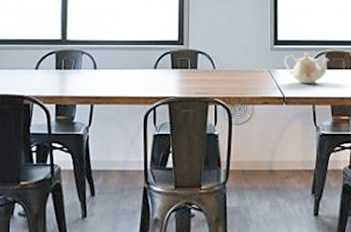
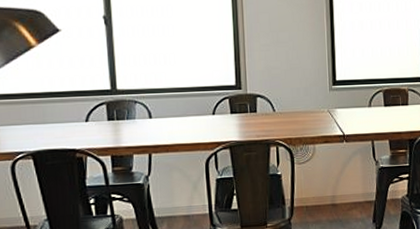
teapot: present [284,52,329,83] -> none [343,90,387,121]

